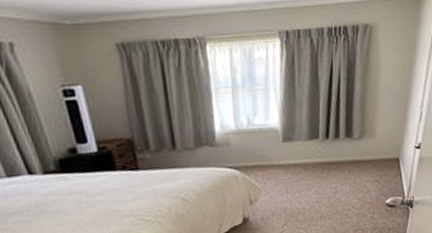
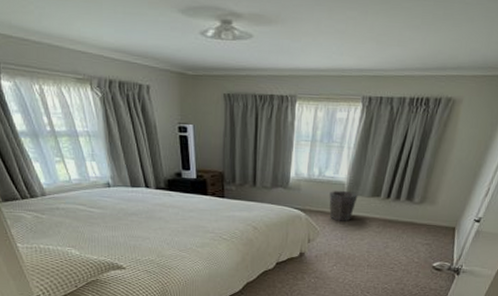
waste bin: none [263,137,295,174] -> present [329,190,358,222]

